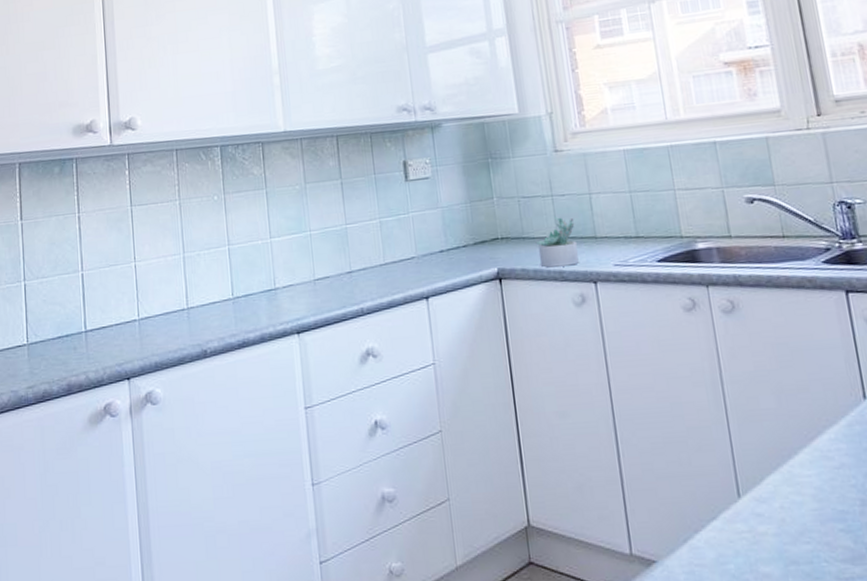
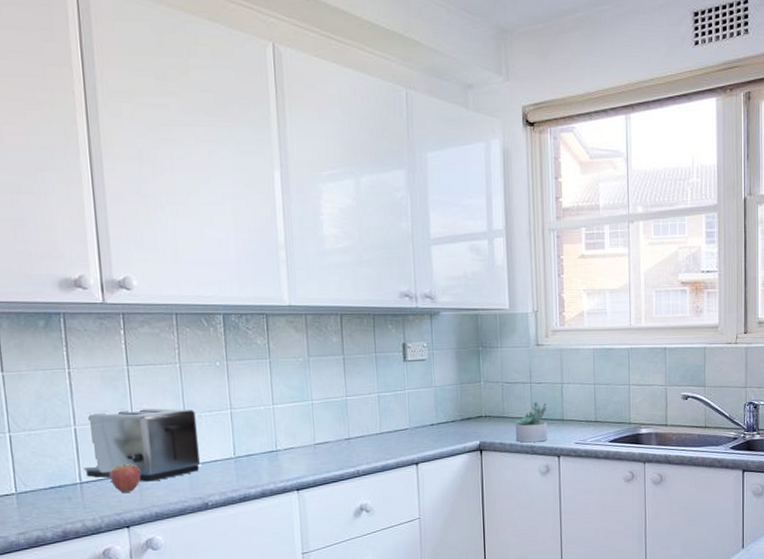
toaster: none [89,247,198,329] -> present [83,407,200,482]
fruit: none [113,304,141,341] -> present [110,459,141,492]

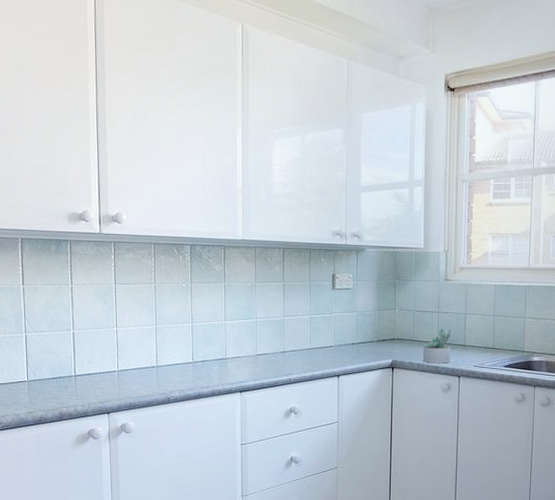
toaster: present [83,407,200,482] -> none [78,318,165,378]
fruit: present [110,459,141,492] -> none [97,359,120,385]

